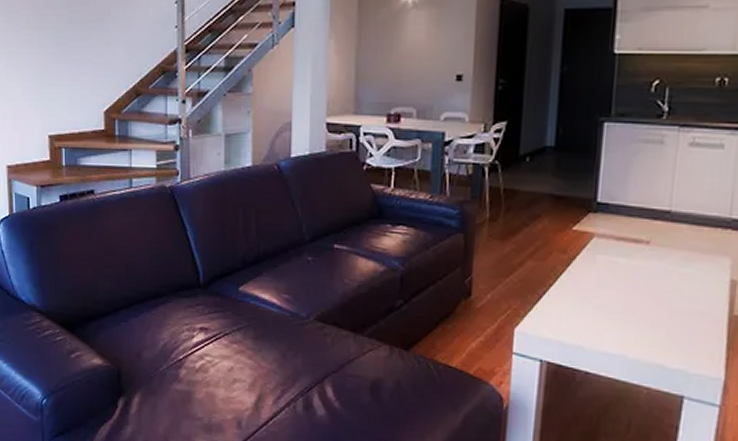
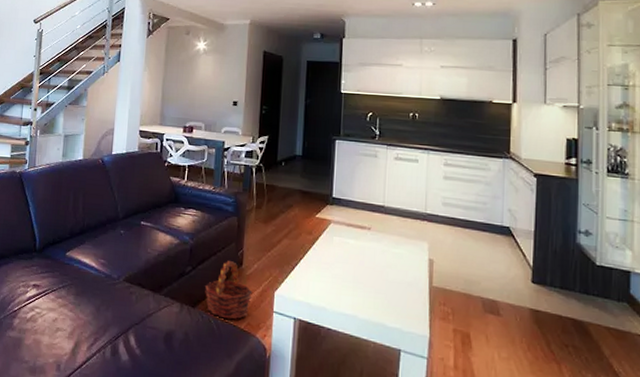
basket: none [420,291,485,364] -> present [204,261,253,319]

